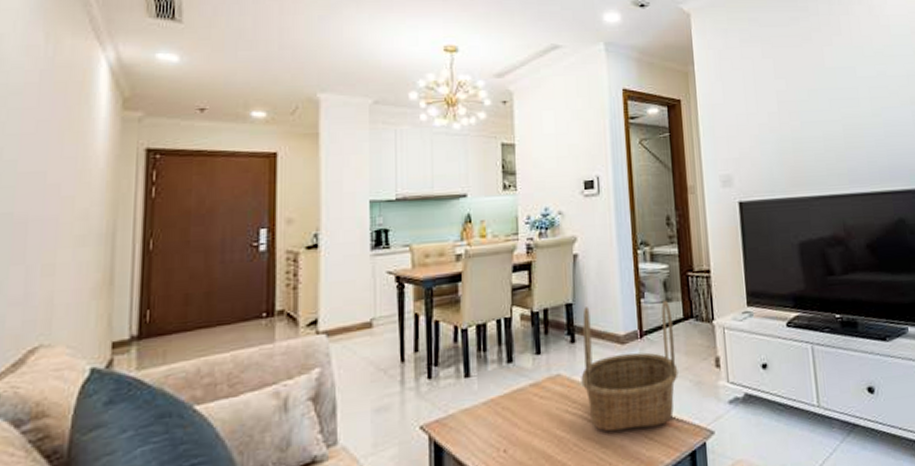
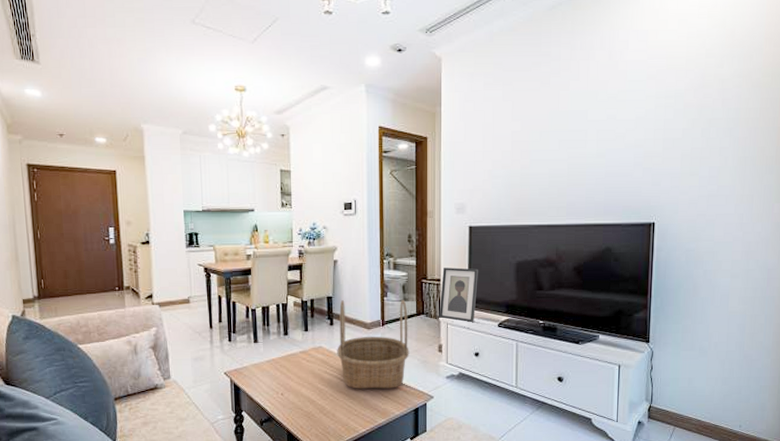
picture frame: none [711,253,757,325] -> present [439,267,478,323]

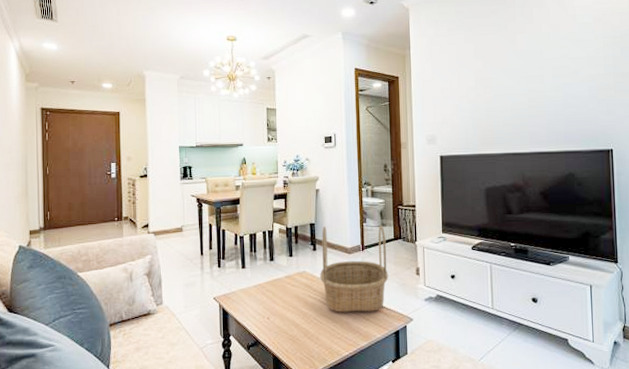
picture frame: present [439,267,478,323] -> none [415,194,451,246]

